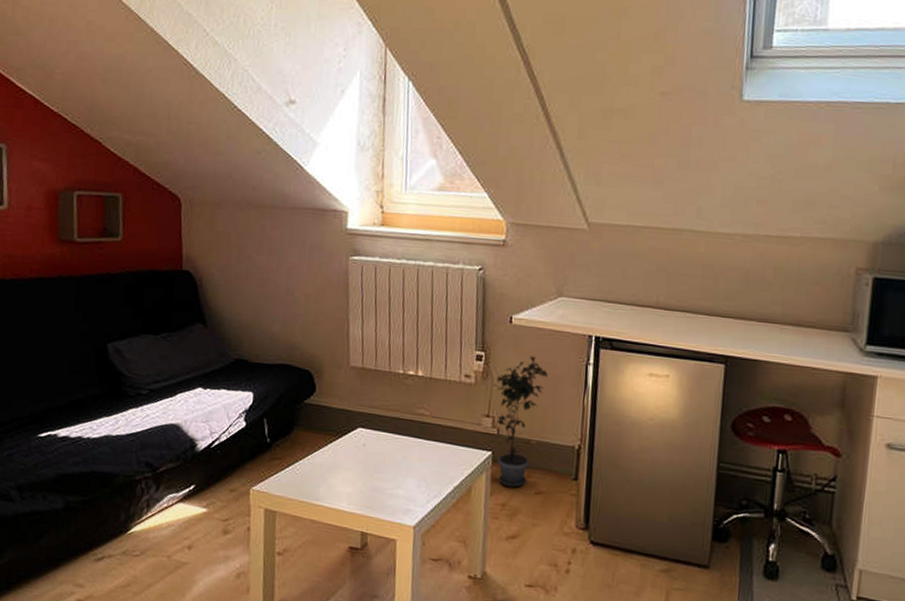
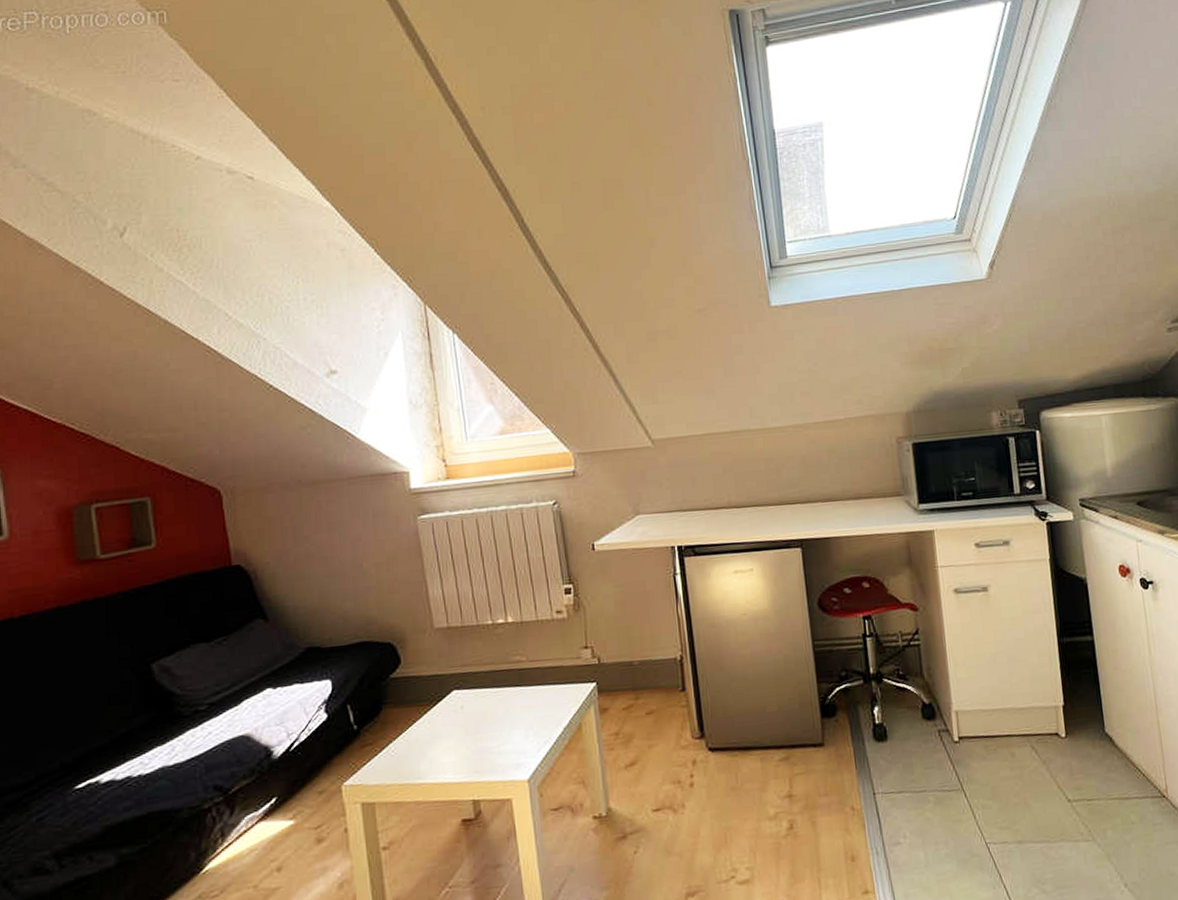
potted plant: present [493,356,548,488] -> none [586,578,639,714]

